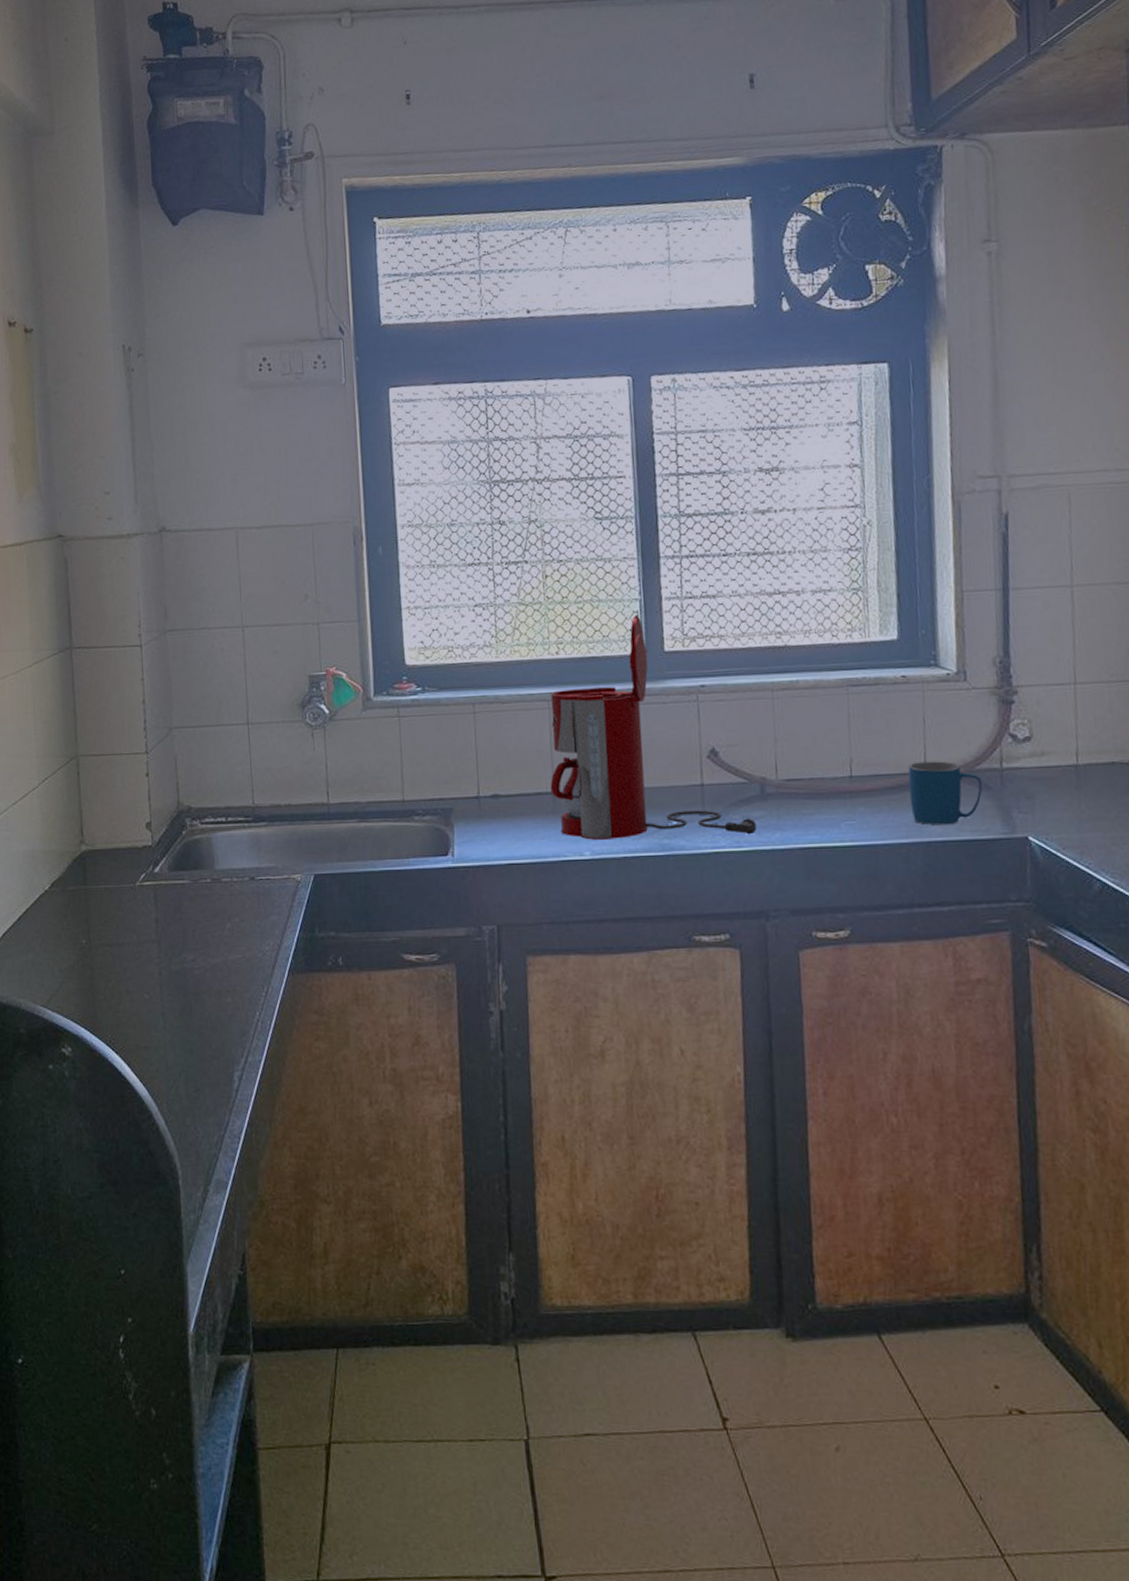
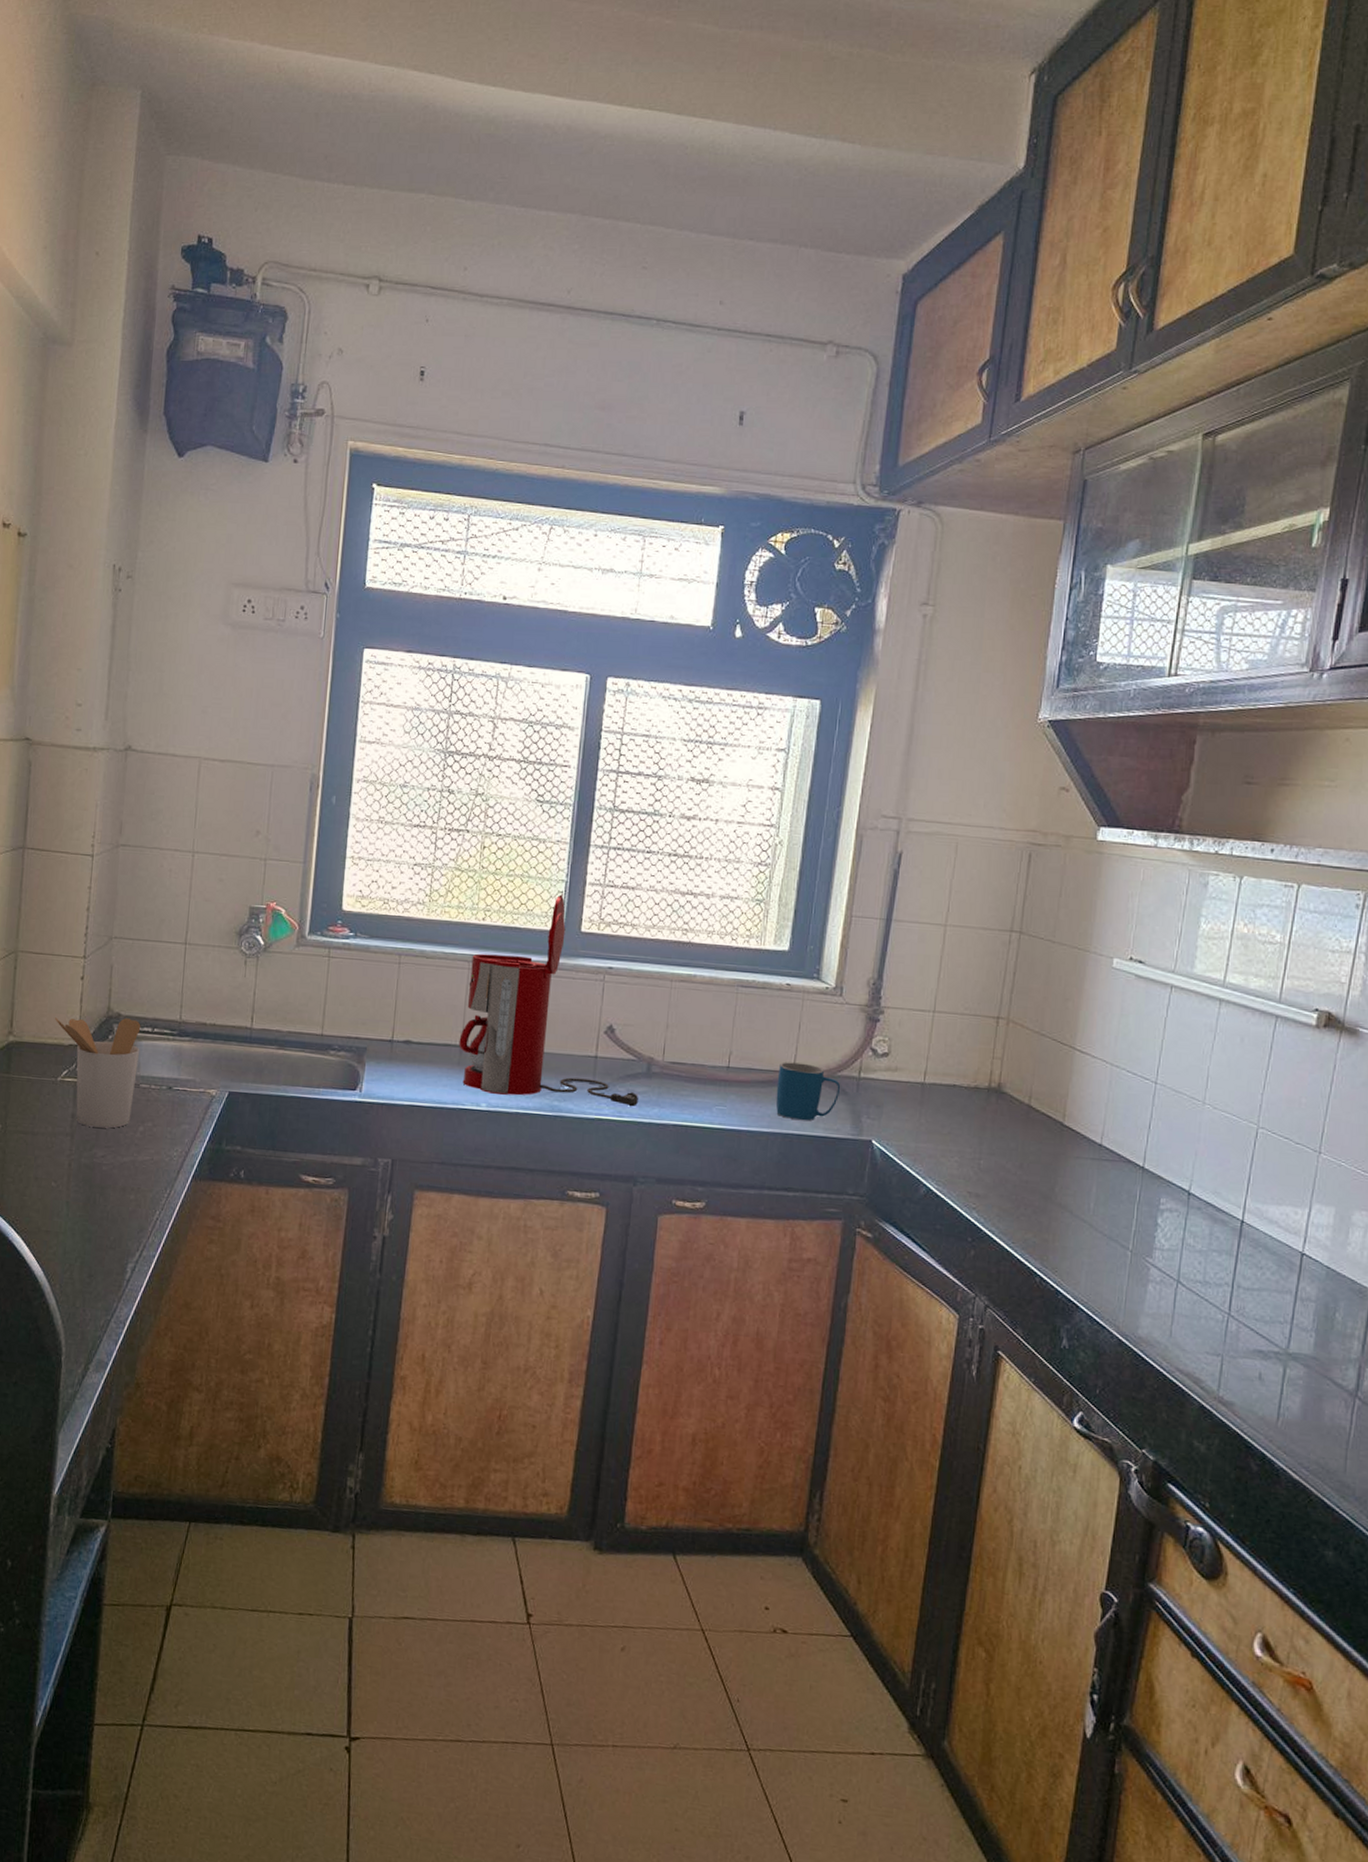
utensil holder: none [125,810,217,930] -> present [55,1017,141,1128]

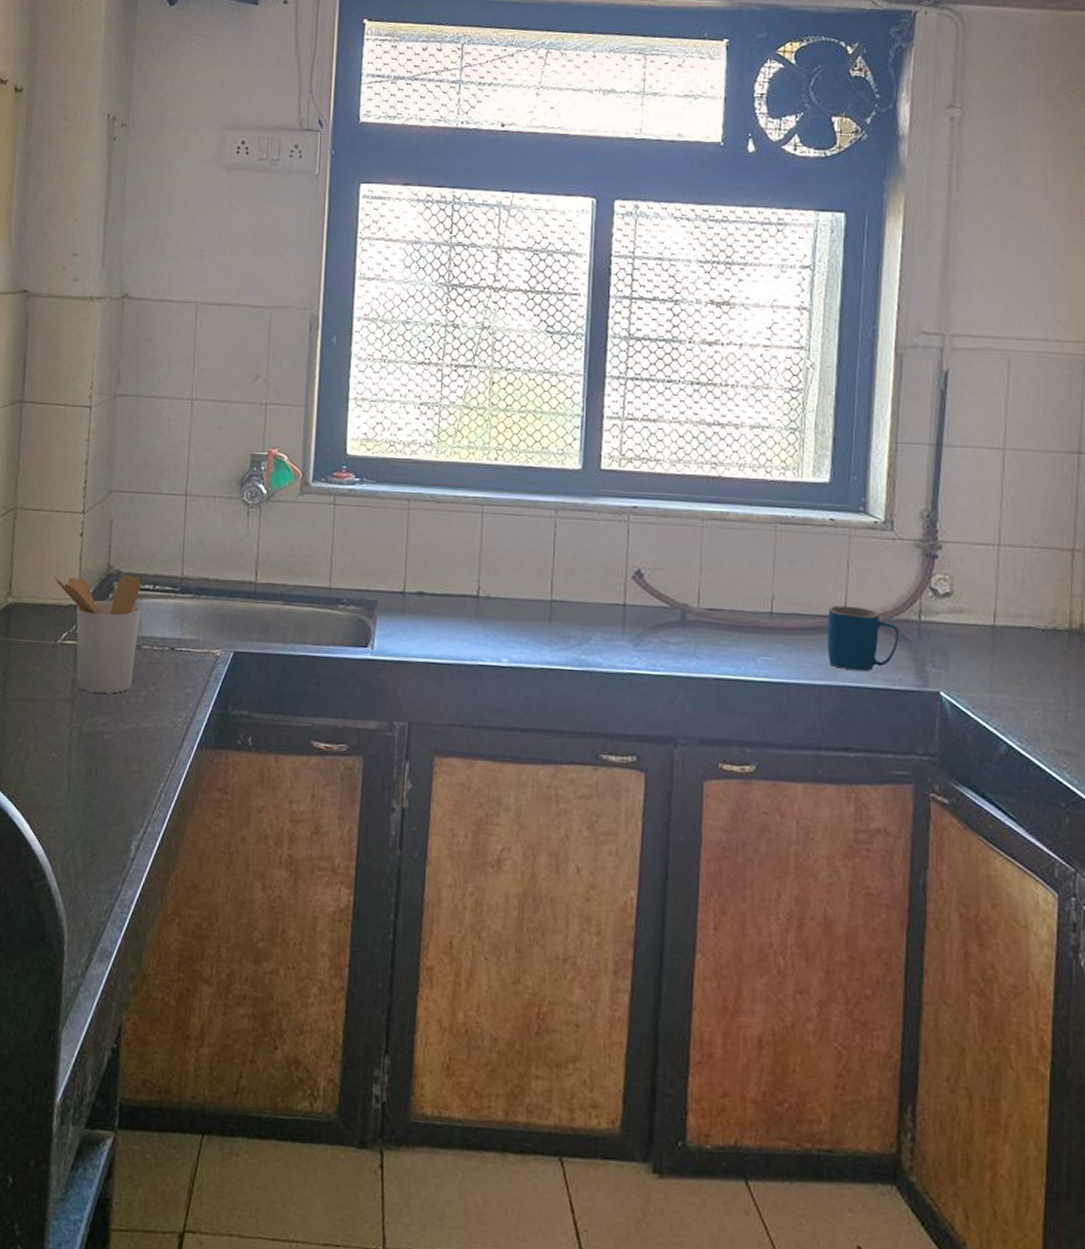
coffee maker: present [458,893,638,1107] -> none [475,428,673,660]

